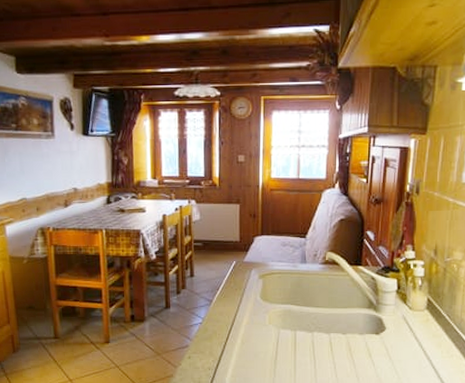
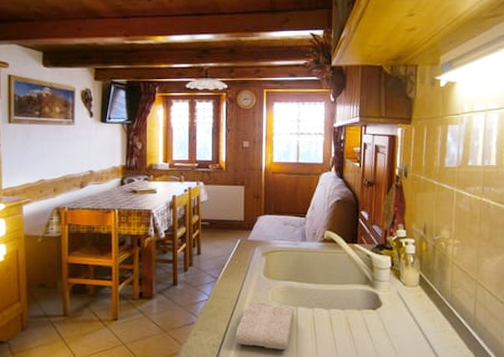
washcloth: none [230,326,293,373] -> present [234,302,295,350]

